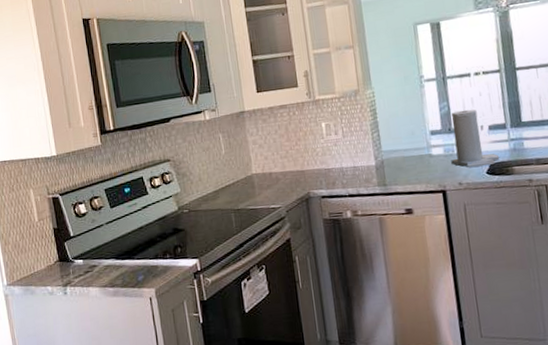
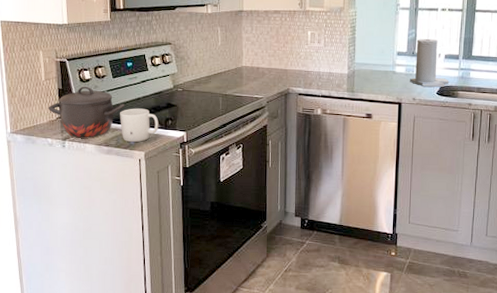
cooking pot: none [44,221,127,282] -> present [48,87,124,138]
mug: none [123,238,168,280] -> present [120,108,159,143]

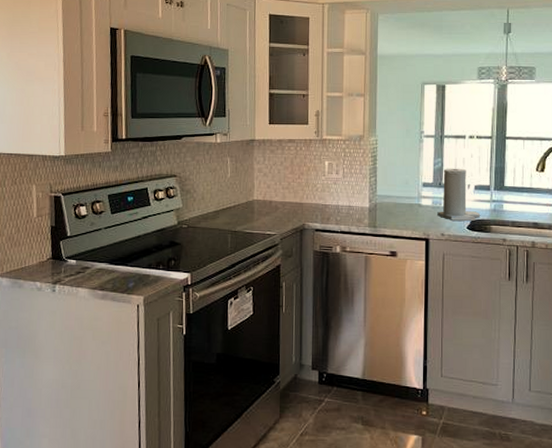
cooking pot: present [48,87,124,138] -> none [38,224,123,281]
mug: present [120,108,159,143] -> none [117,247,161,286]

